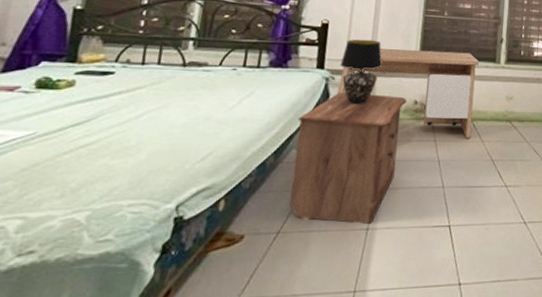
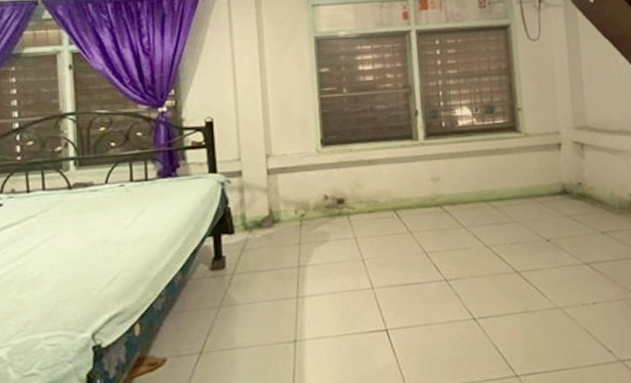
nightstand: present [289,91,407,224] -> none [200,193,316,337]
desk: present [338,48,480,138] -> none [236,132,396,231]
table lamp: present [340,39,383,105] -> none [234,132,282,208]

